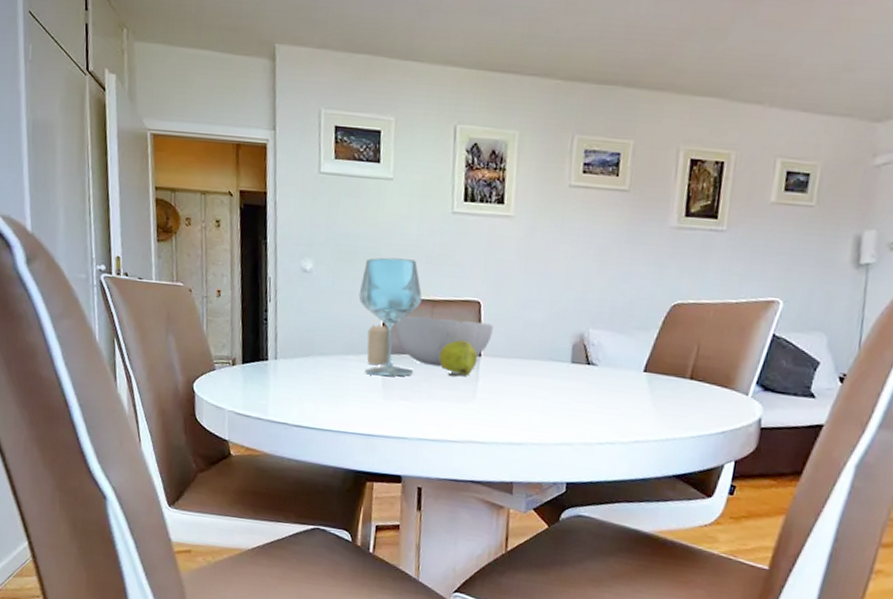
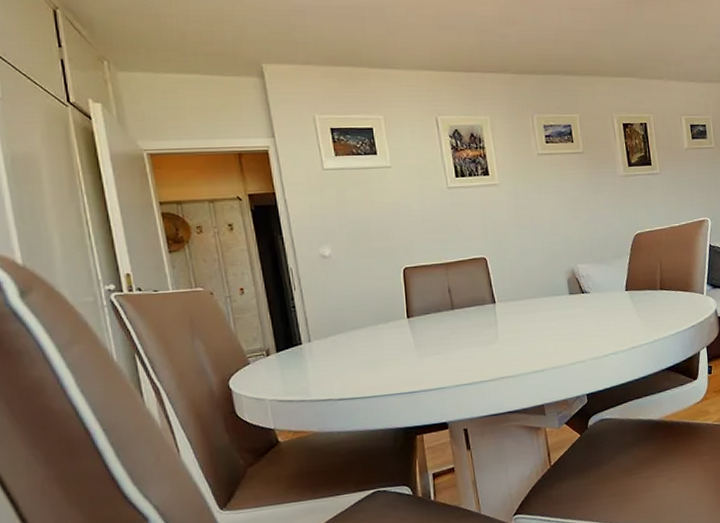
wine glass: present [358,257,423,377] -> none [378,232,440,338]
candle: present [366,324,389,365] -> none [392,292,416,328]
bowl: present [394,316,494,366] -> none [416,274,501,319]
fruit: present [438,339,478,377] -> none [460,292,494,326]

